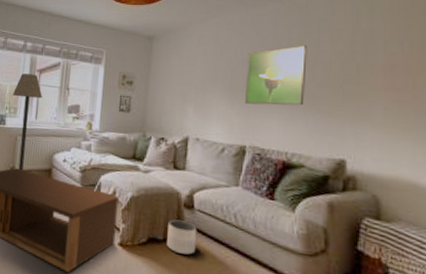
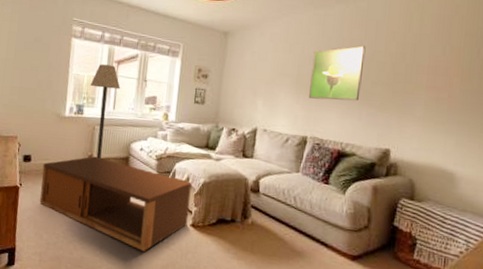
planter: present [167,219,197,255] -> none [234,202,261,234]

